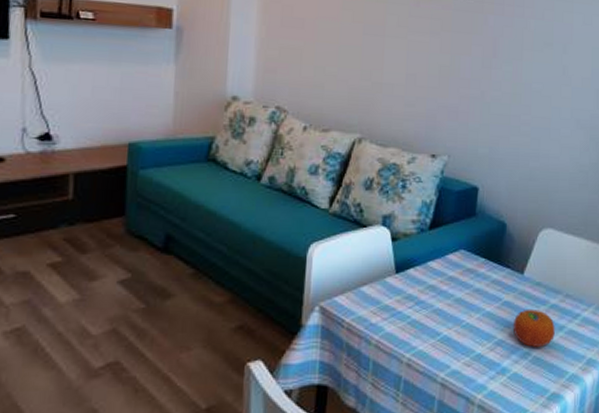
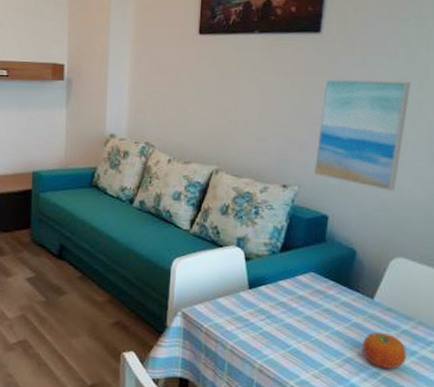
wall art: none [464,39,557,160] -> present [314,78,412,192]

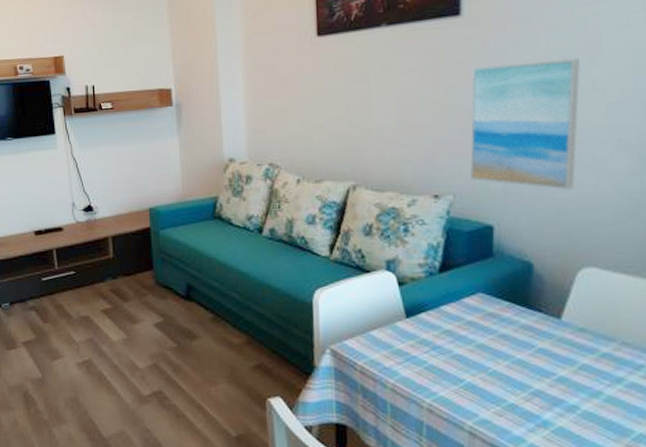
fruit: present [362,331,406,369] -> none [552,357,611,400]

